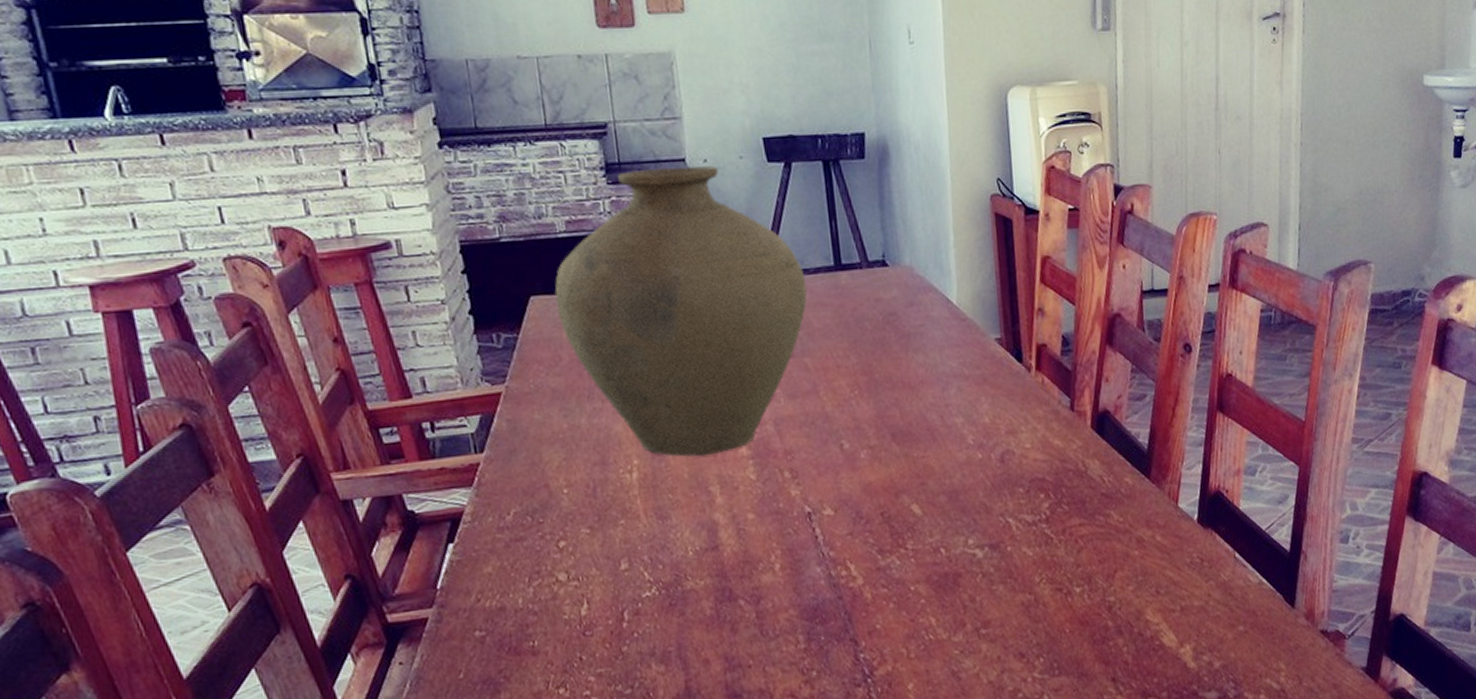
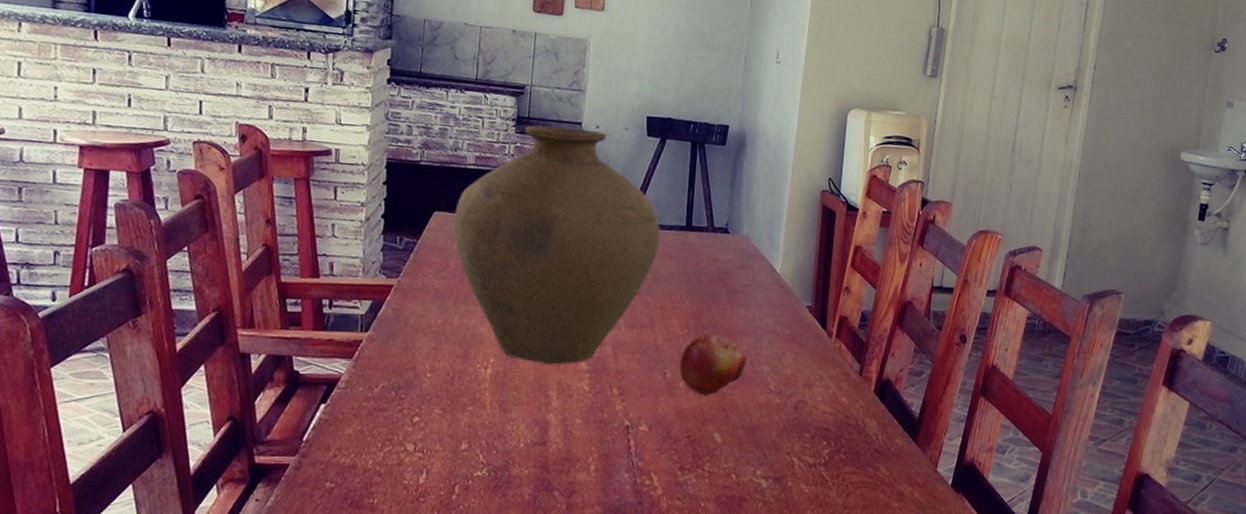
fruit: none [856,389,935,464] -> present [679,333,747,396]

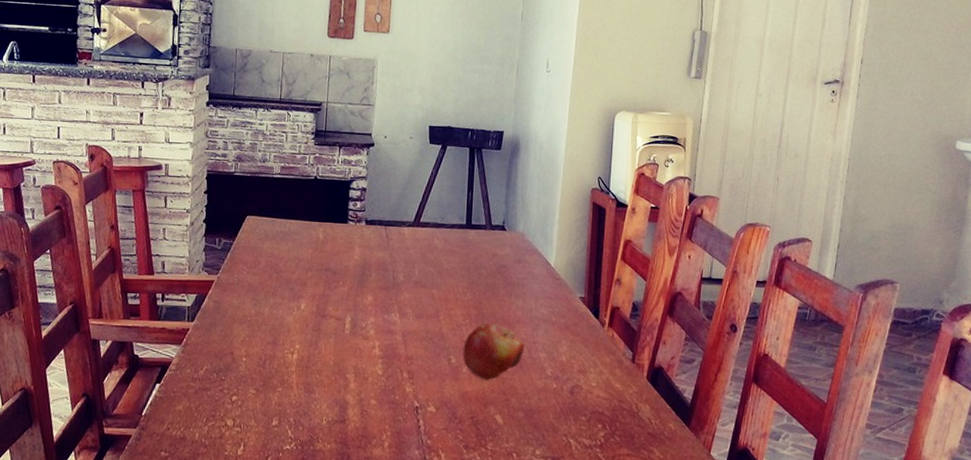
vase: present [453,125,661,365] -> none [263,137,444,351]

